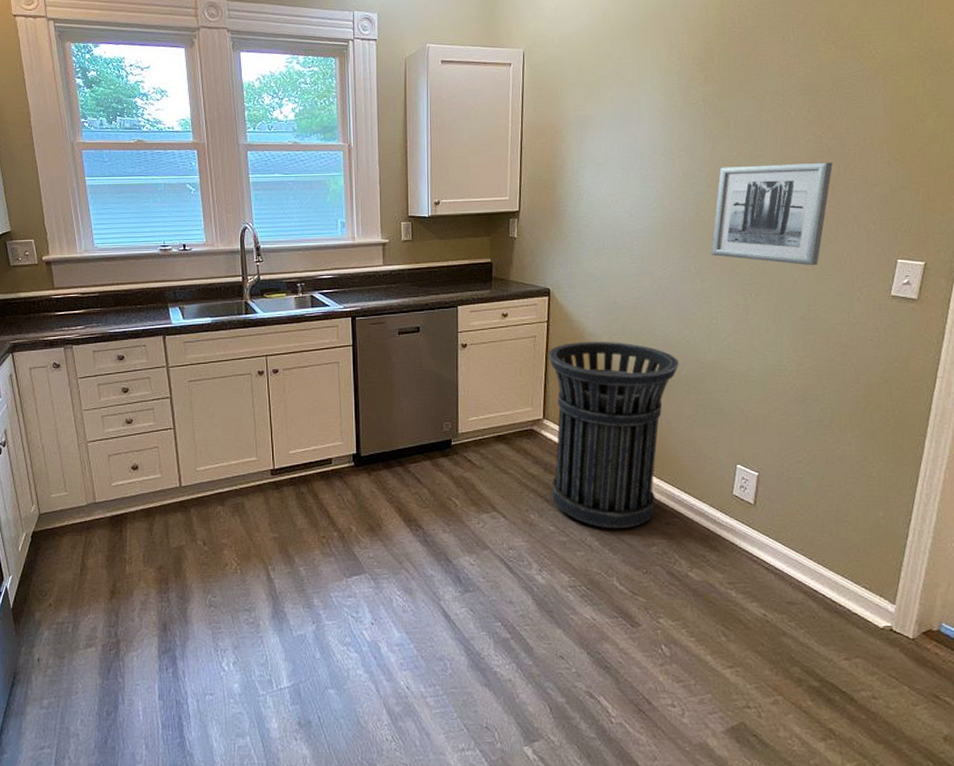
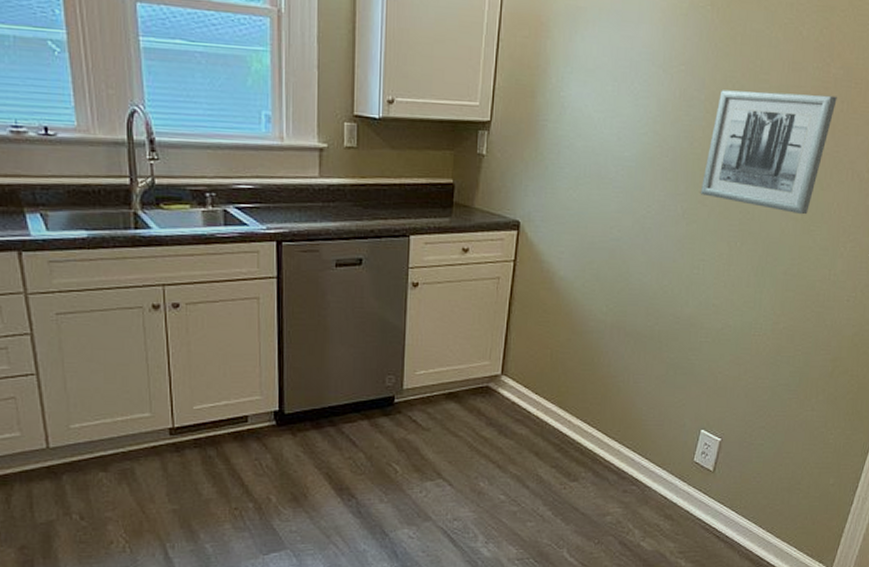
trash can: present [548,341,679,529] -> none [505,286,654,498]

